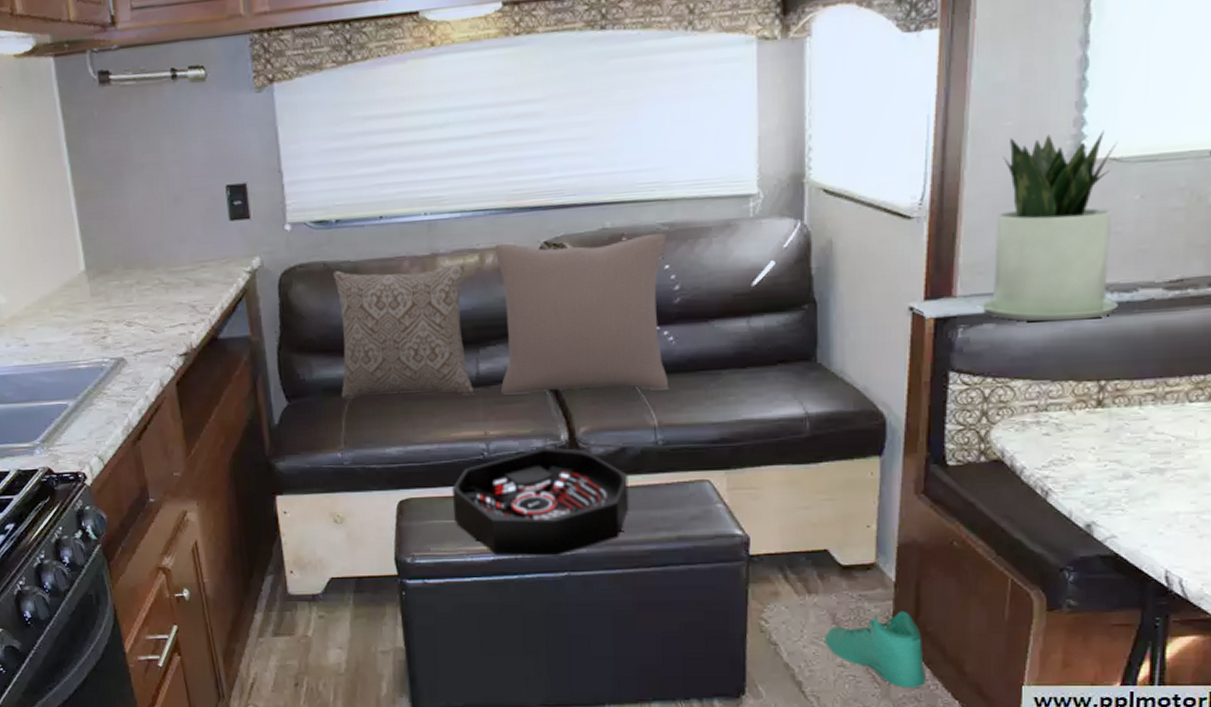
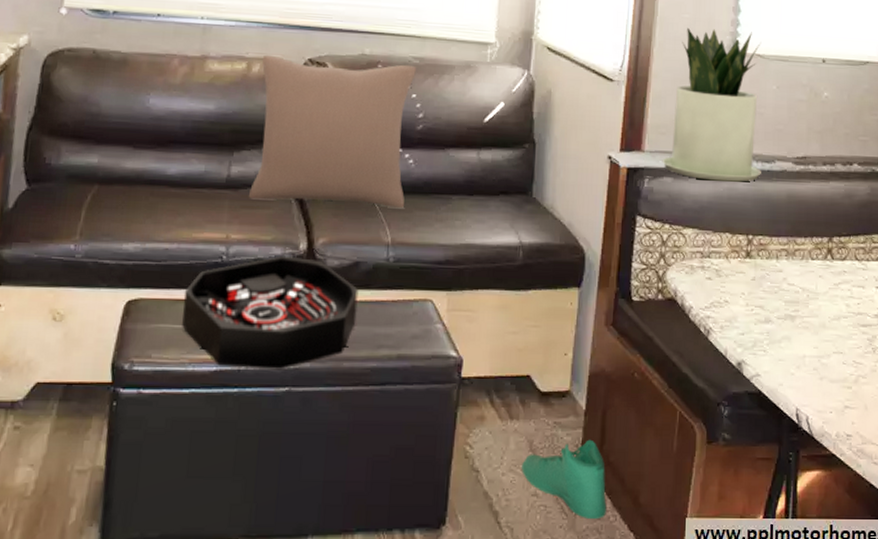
pillow: present [333,263,475,400] -> none [86,59,233,197]

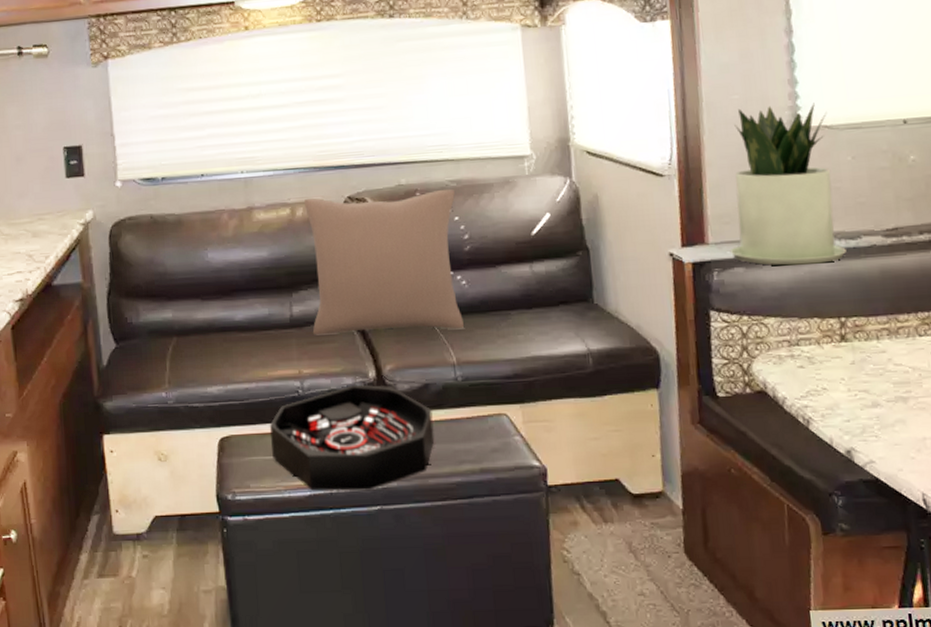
shoe: present [521,439,607,520] -> none [622,537,721,616]

